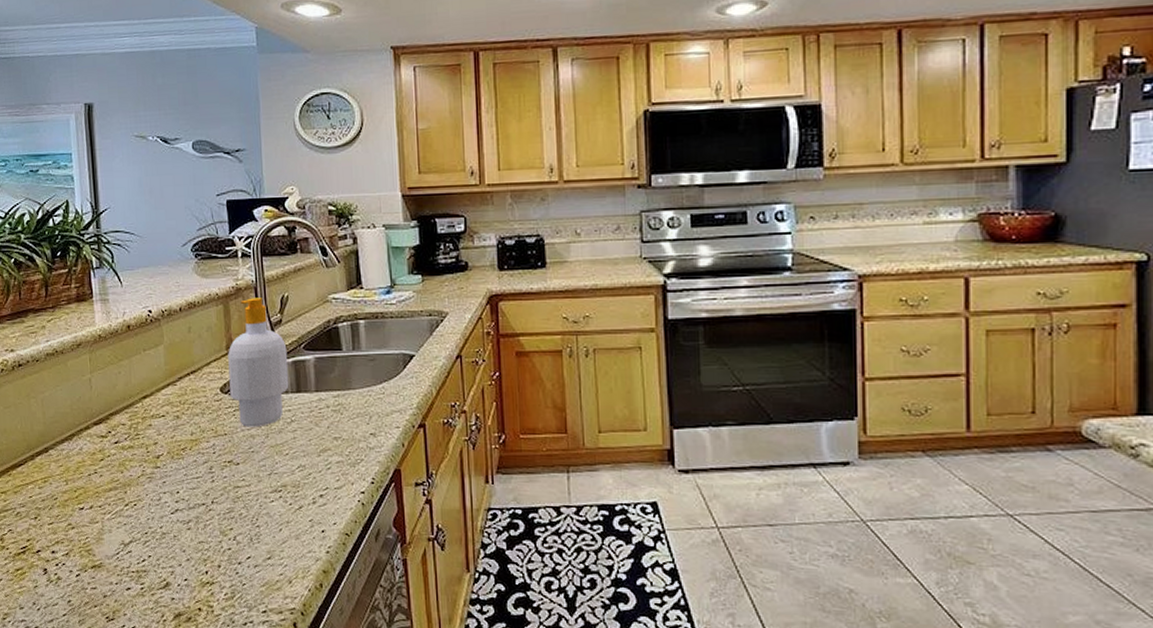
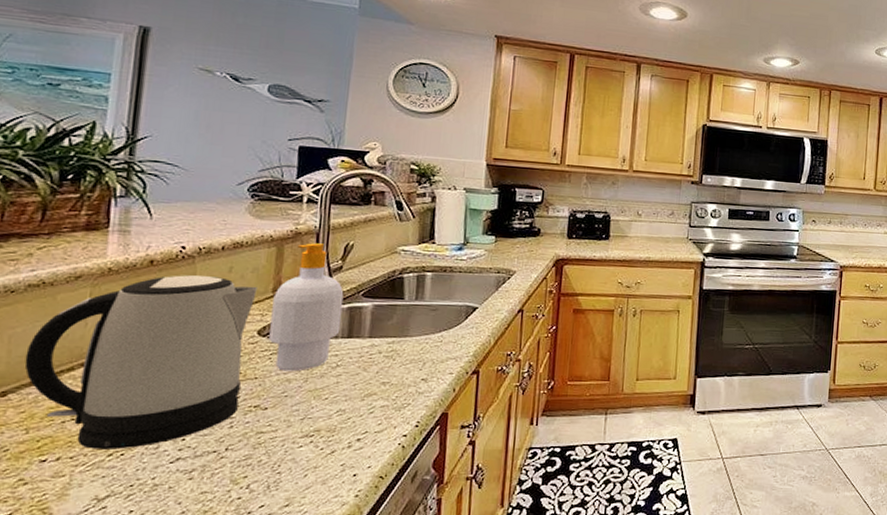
kettle: none [55,338,215,500] -> present [24,275,257,450]

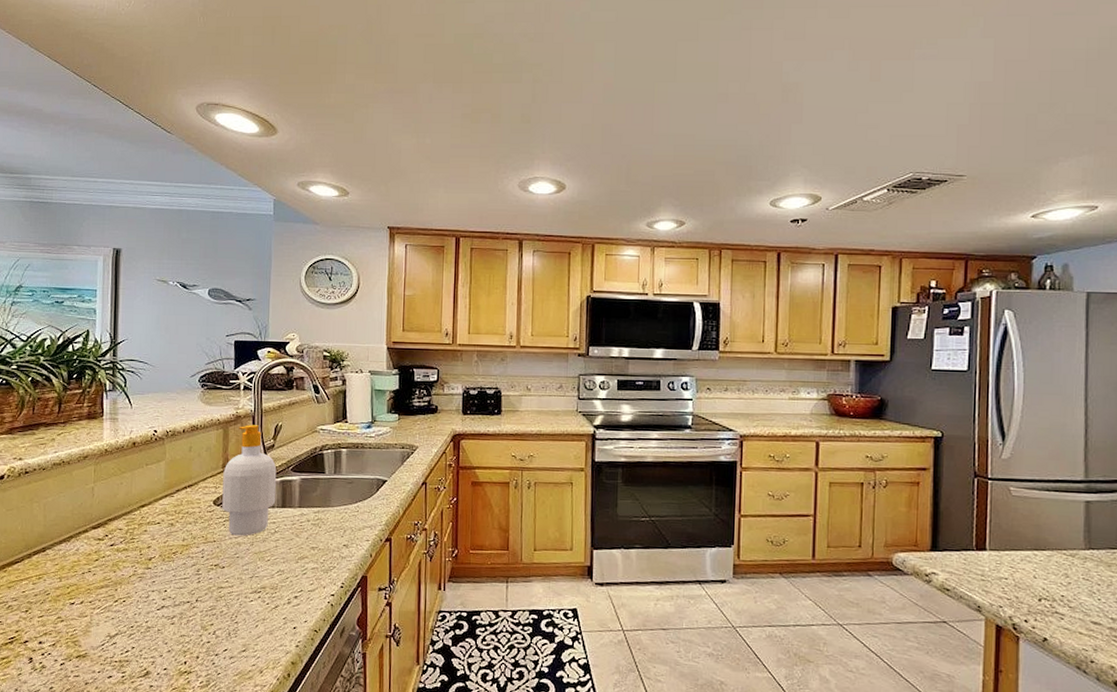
kettle: present [24,275,257,450] -> none [55,454,211,597]

